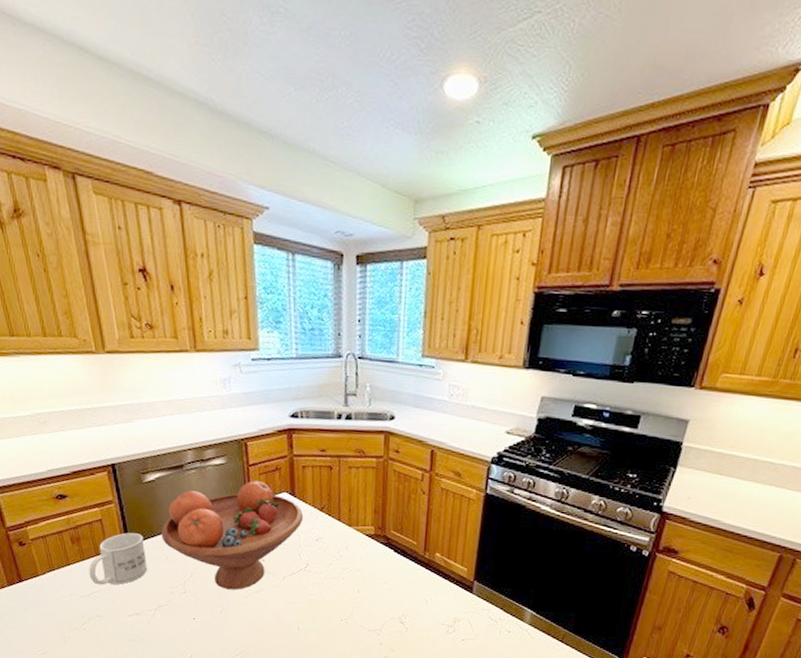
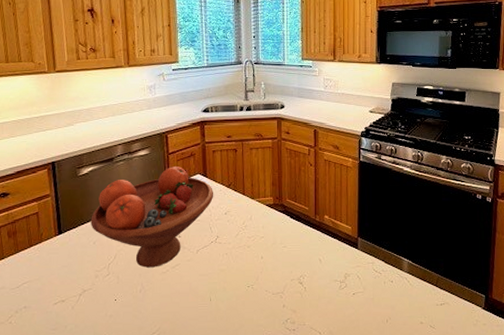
mug: present [89,532,147,585] -> none [21,222,76,276]

